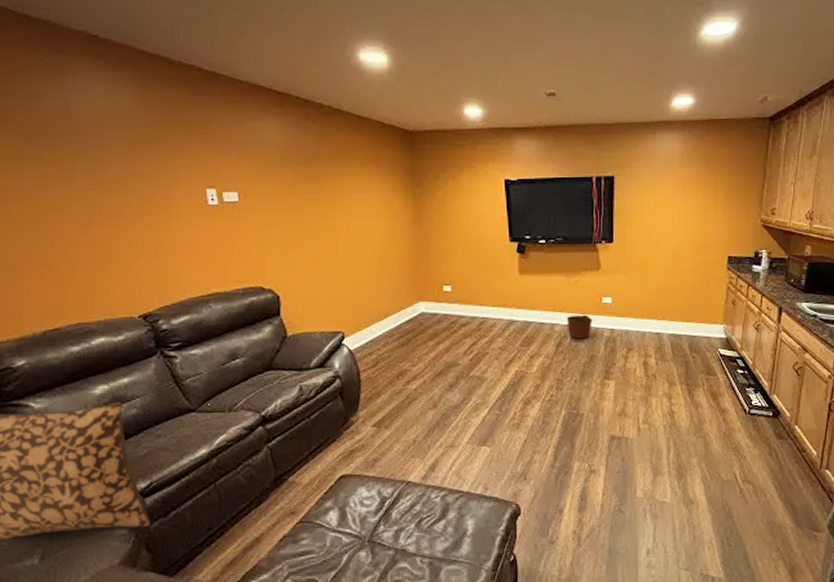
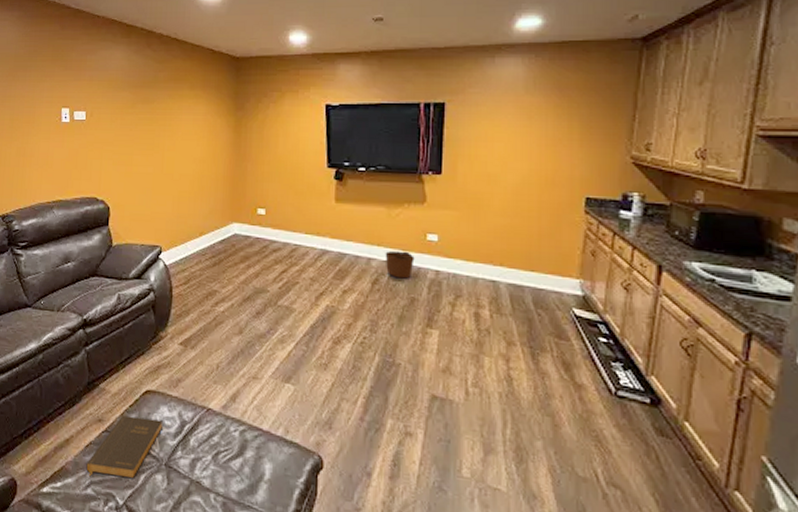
book: none [282,501,362,567] -> present [86,415,163,479]

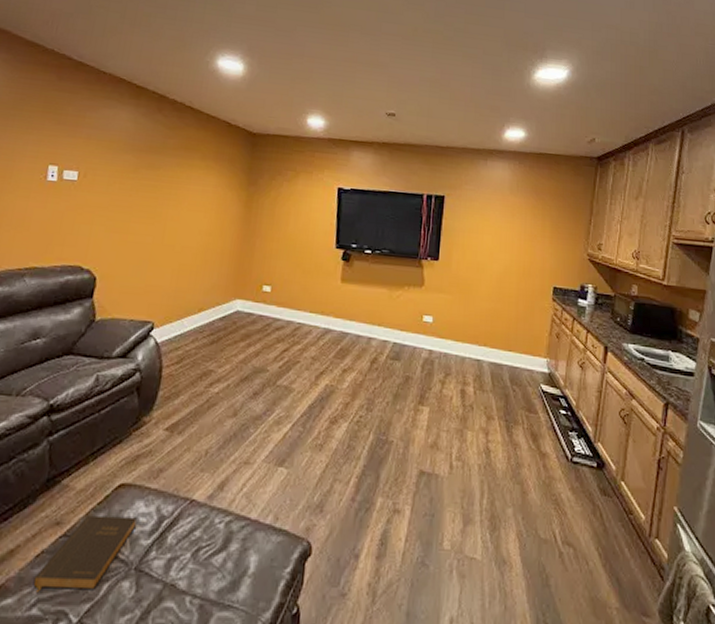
basket: present [385,250,415,279] -> none [384,330,411,358]

